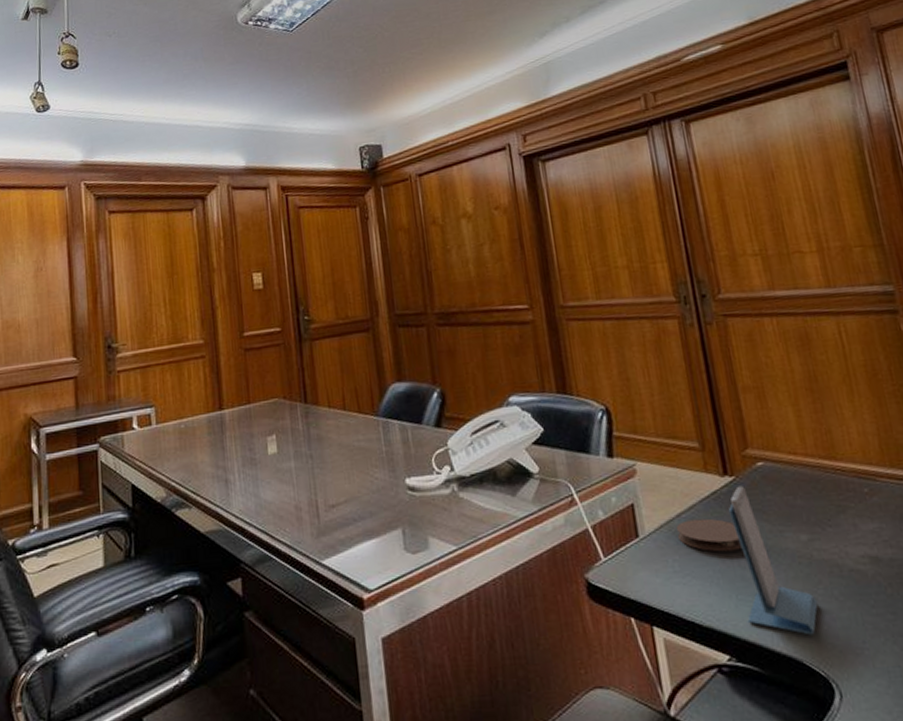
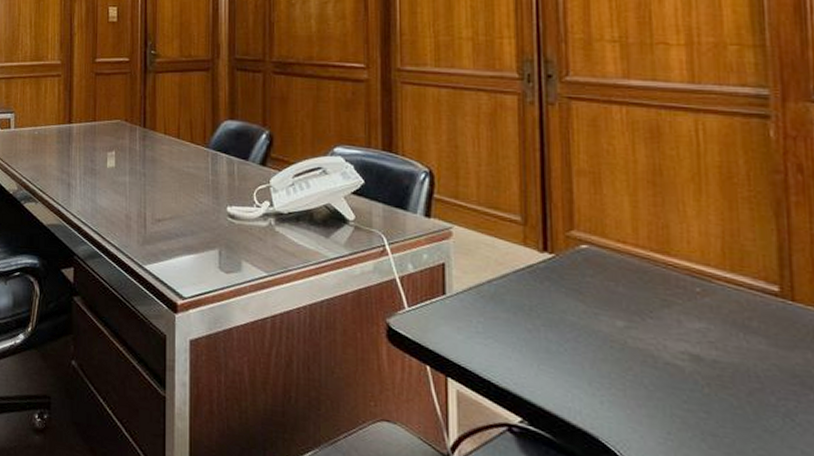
coaster: present [675,518,743,552] -> none [484,287,552,324]
smartphone: present [728,485,819,635] -> none [542,264,625,416]

